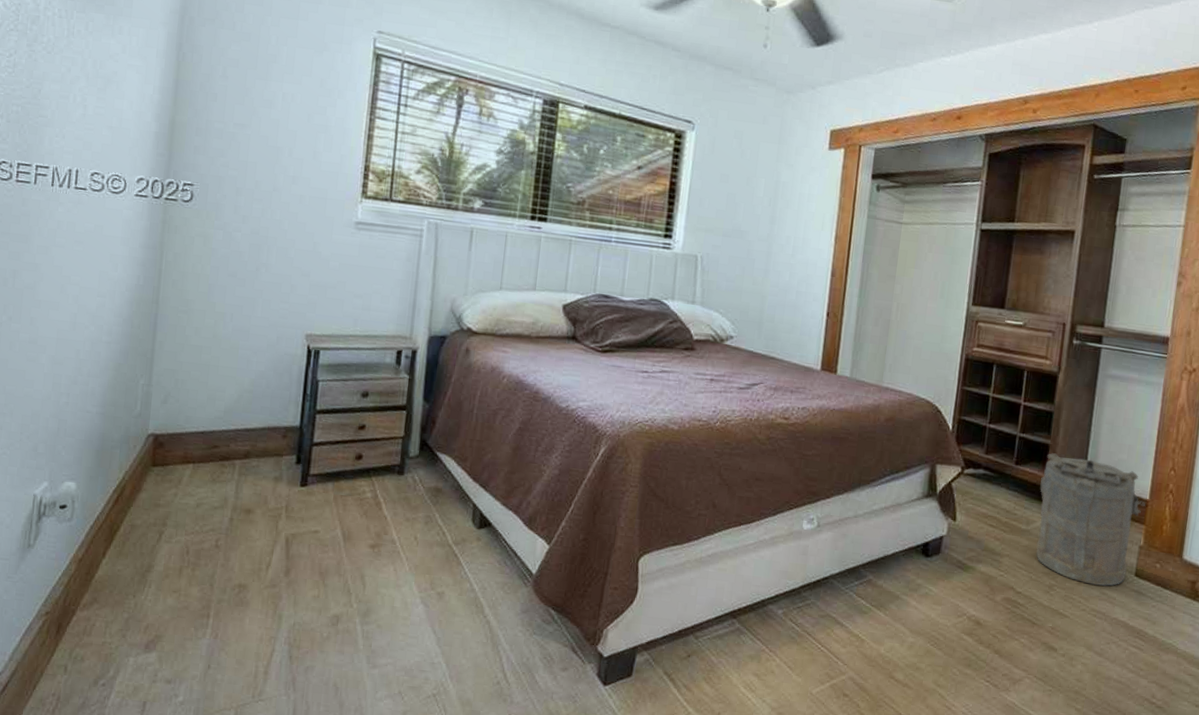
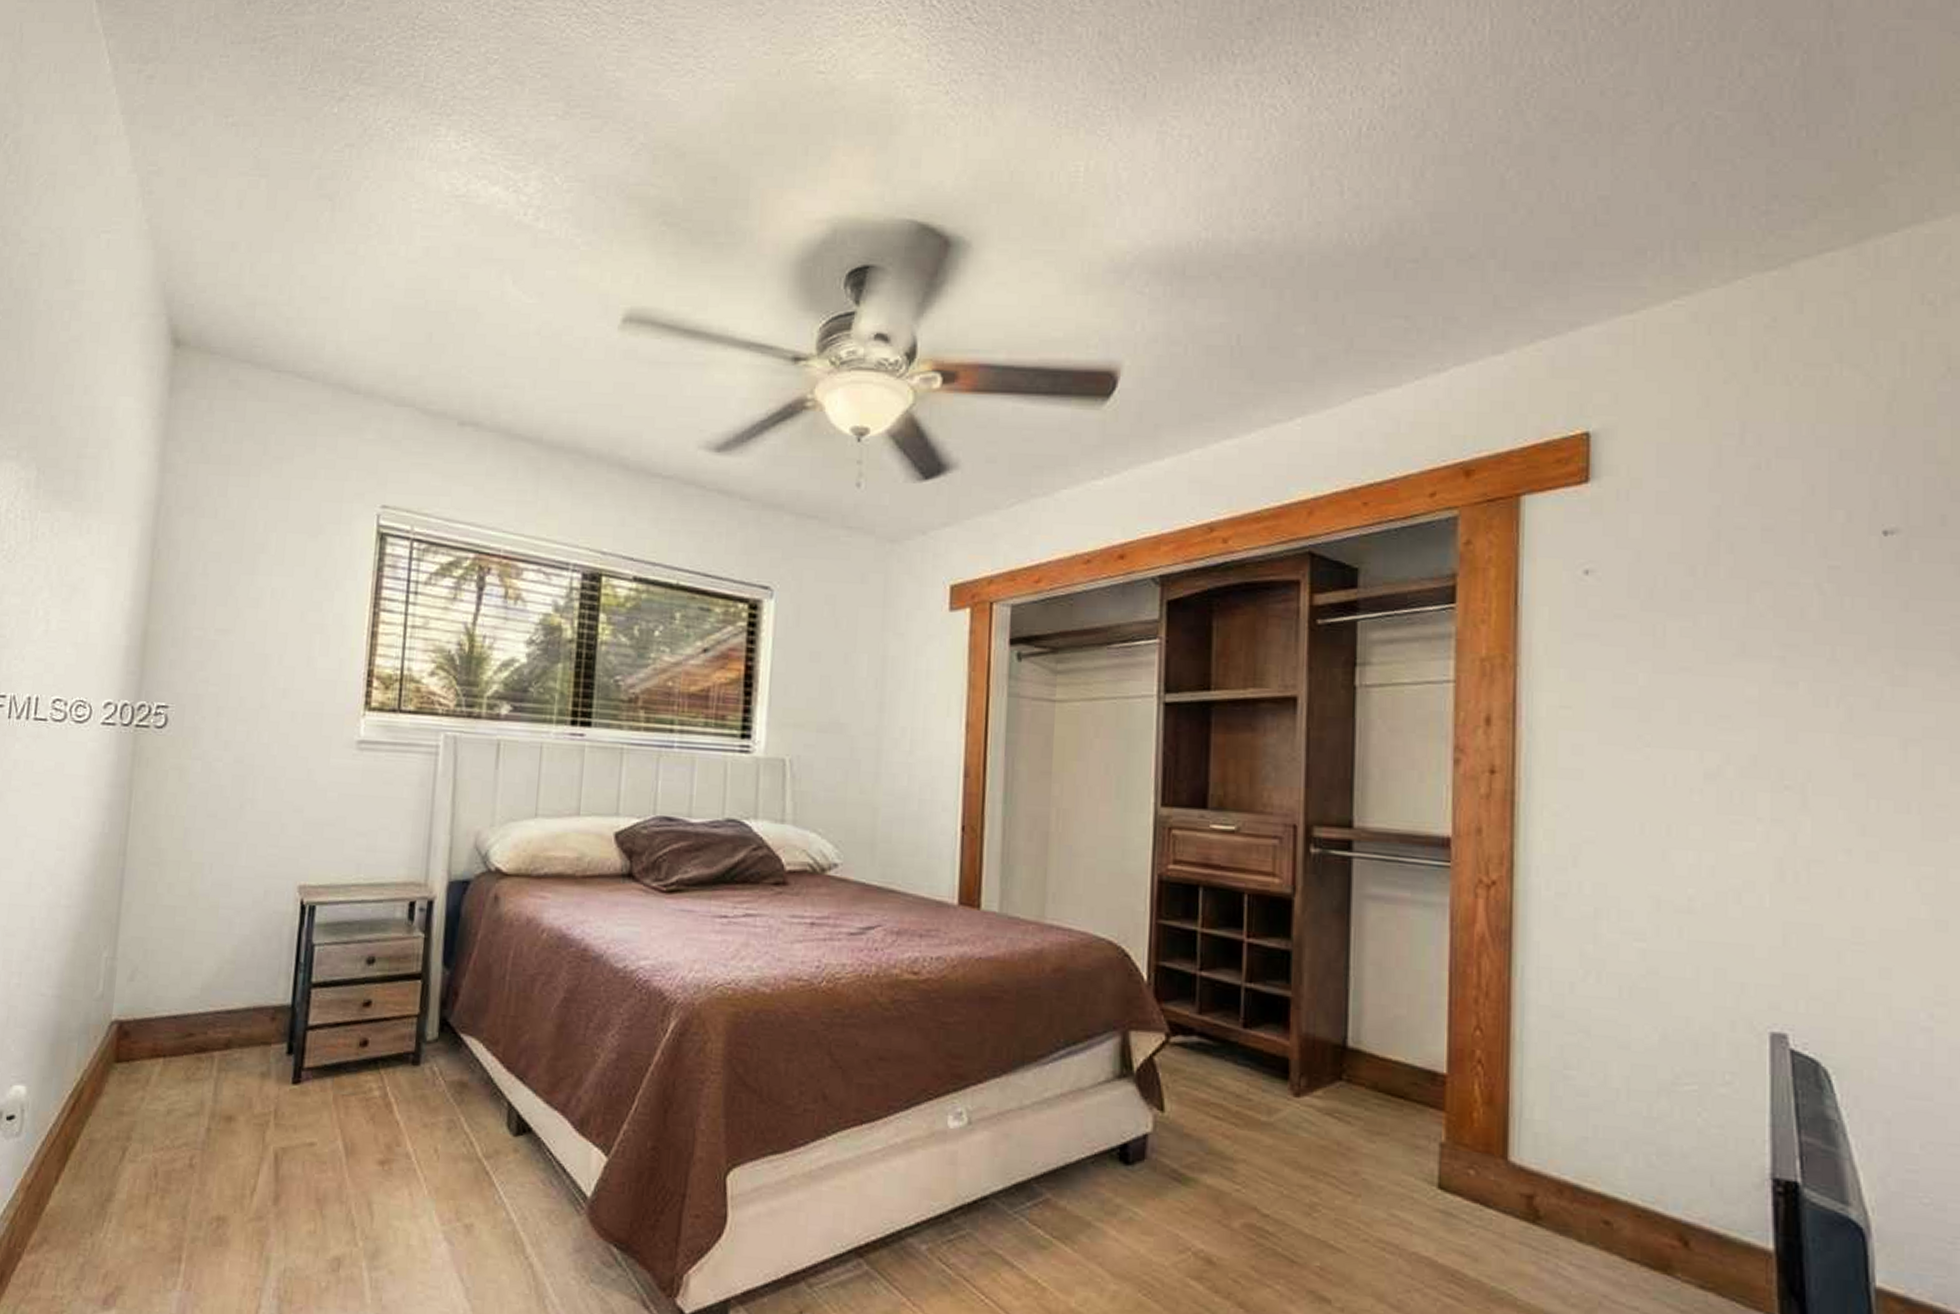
laundry hamper: present [1036,453,1145,586] -> none [1282,1009,1442,1205]

